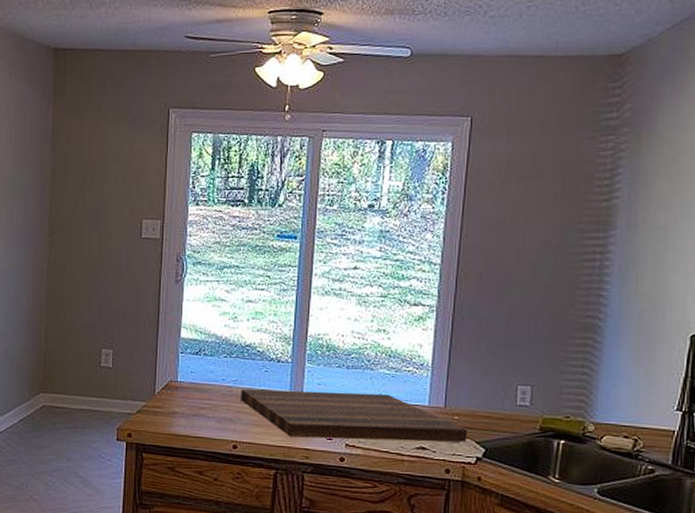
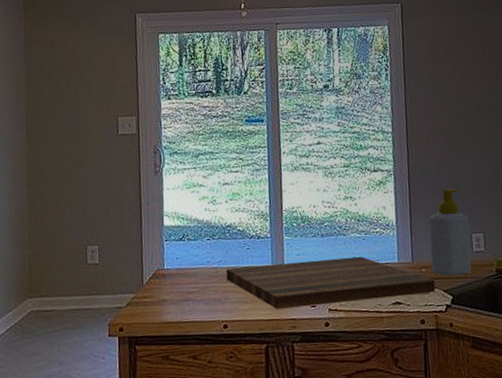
soap bottle: none [465,333,517,429] -> present [429,188,471,277]

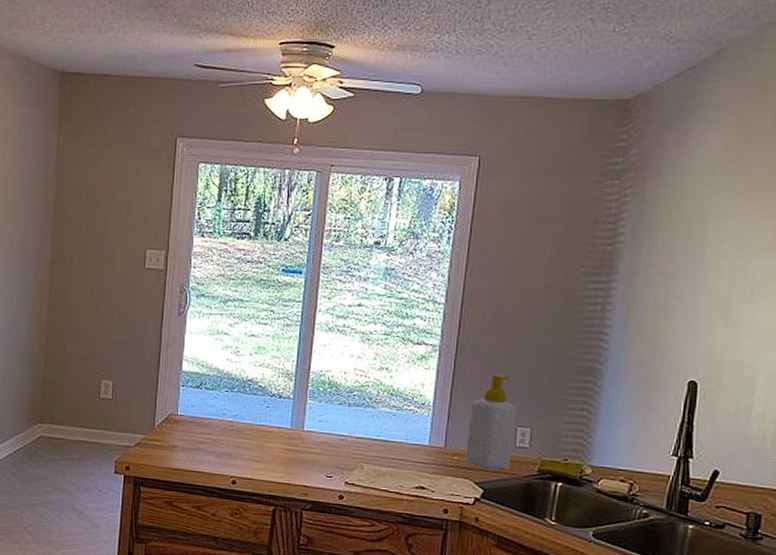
cutting board: present [226,256,436,309] -> none [241,424,467,483]

